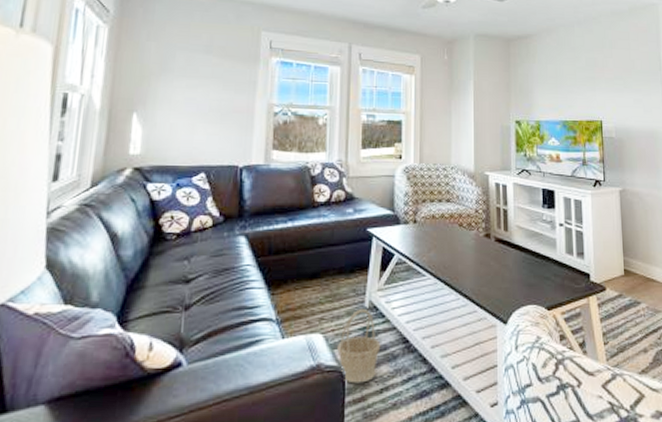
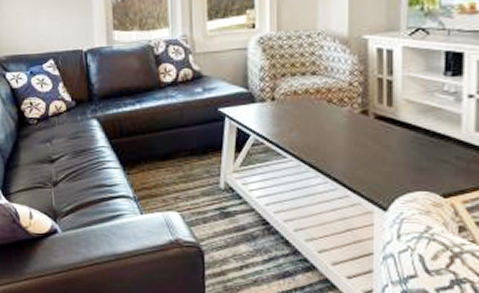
basket: present [337,308,381,384] -> none [194,189,239,259]

